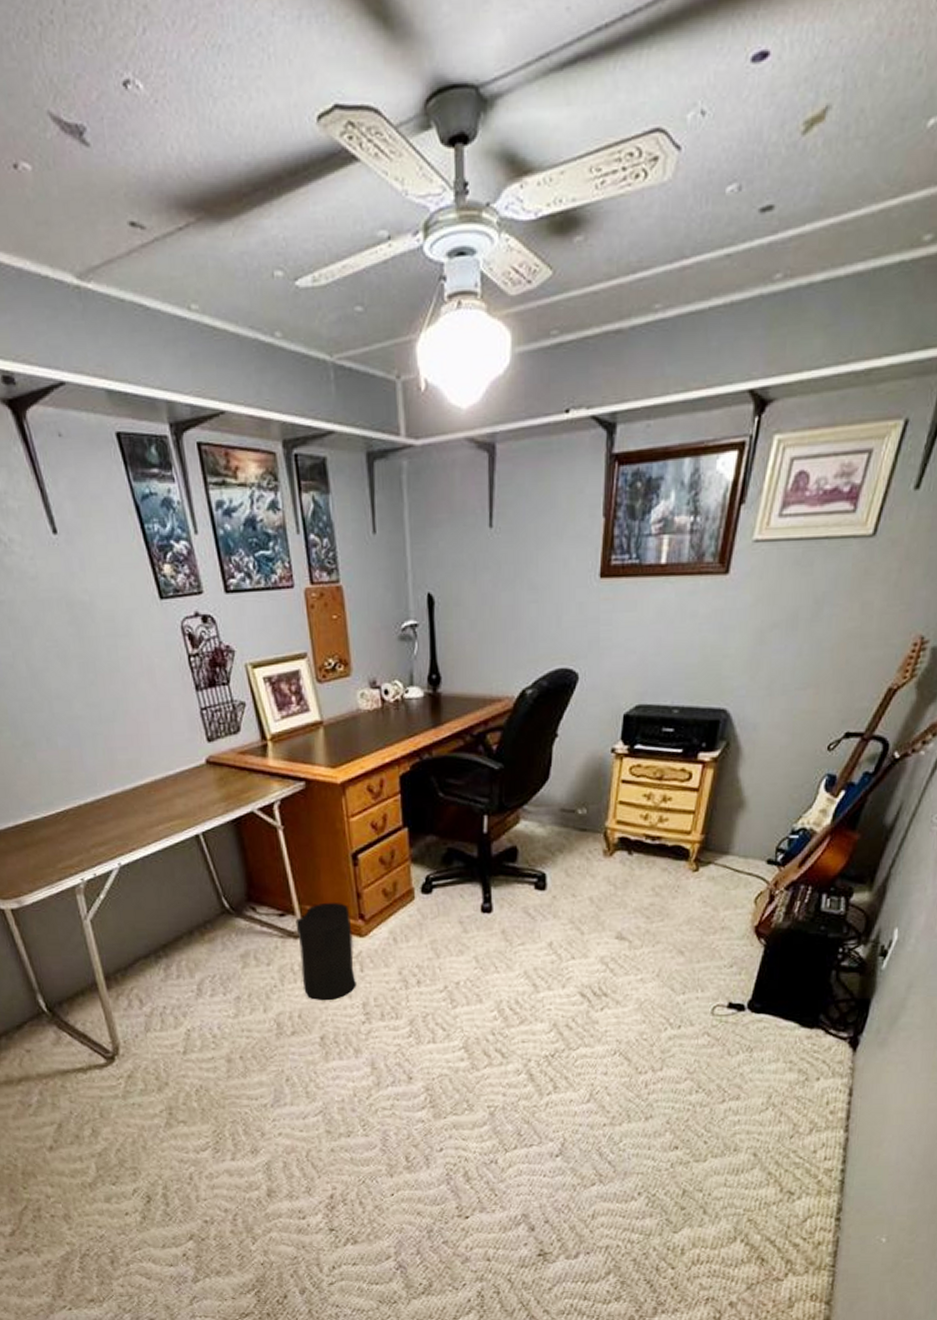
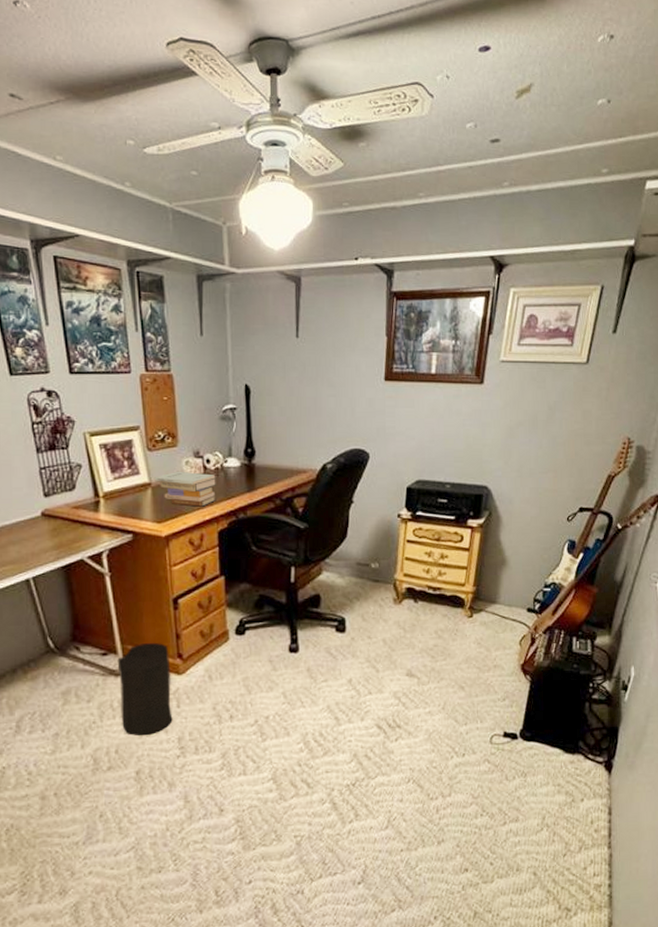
books: none [326,705,396,748] -> present [154,471,216,507]

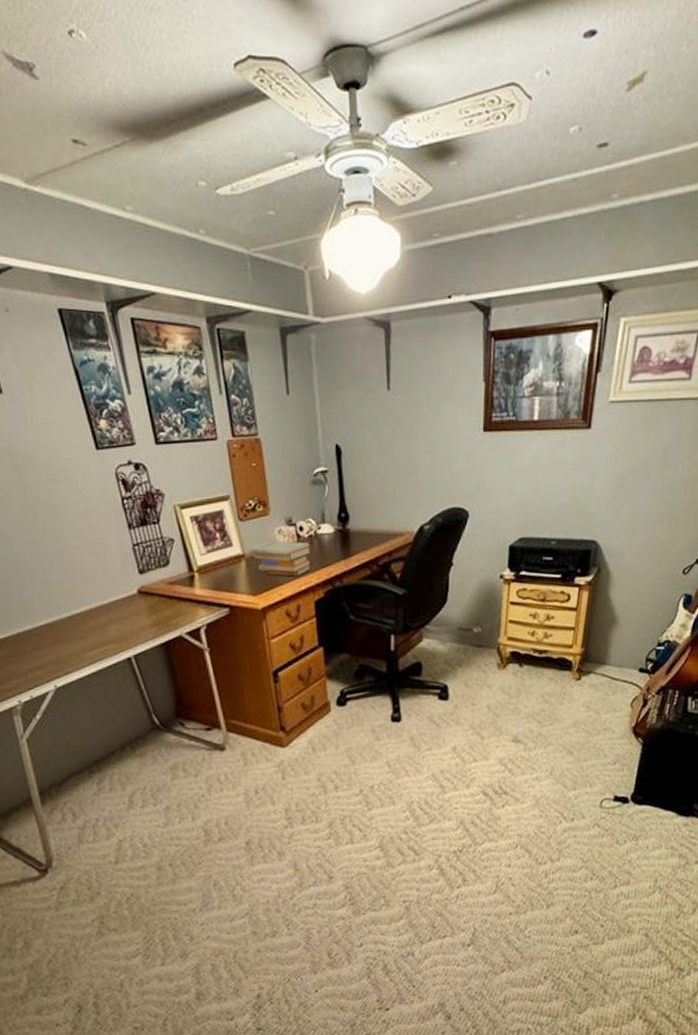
trash can: present [117,642,173,736] -> none [221,716,279,808]

